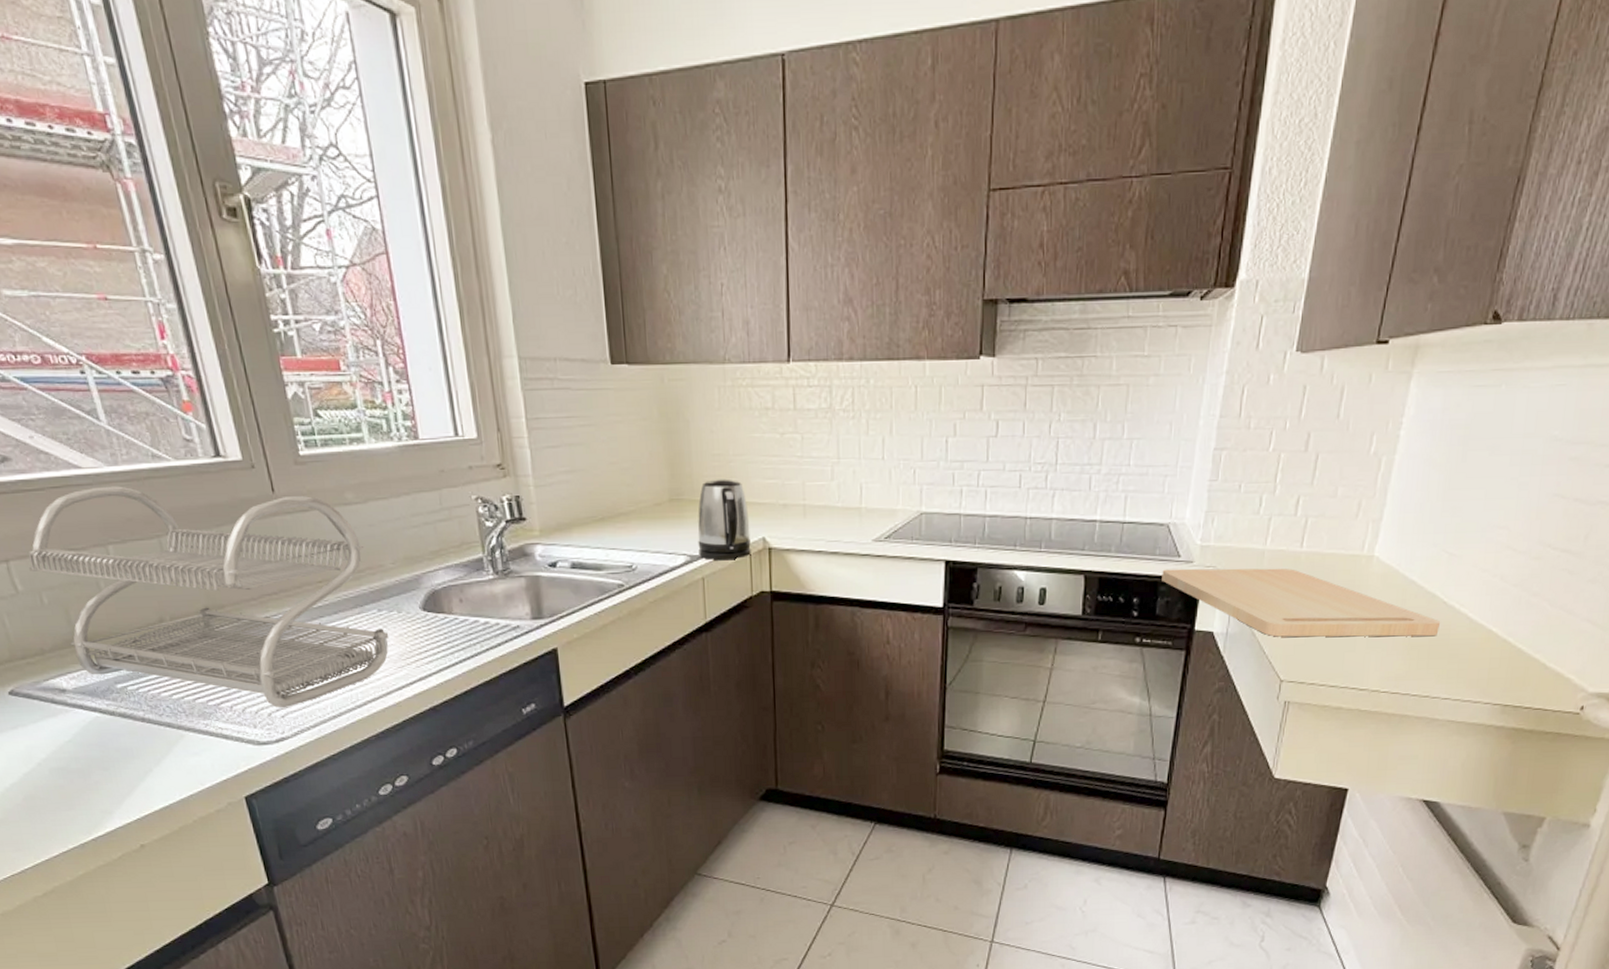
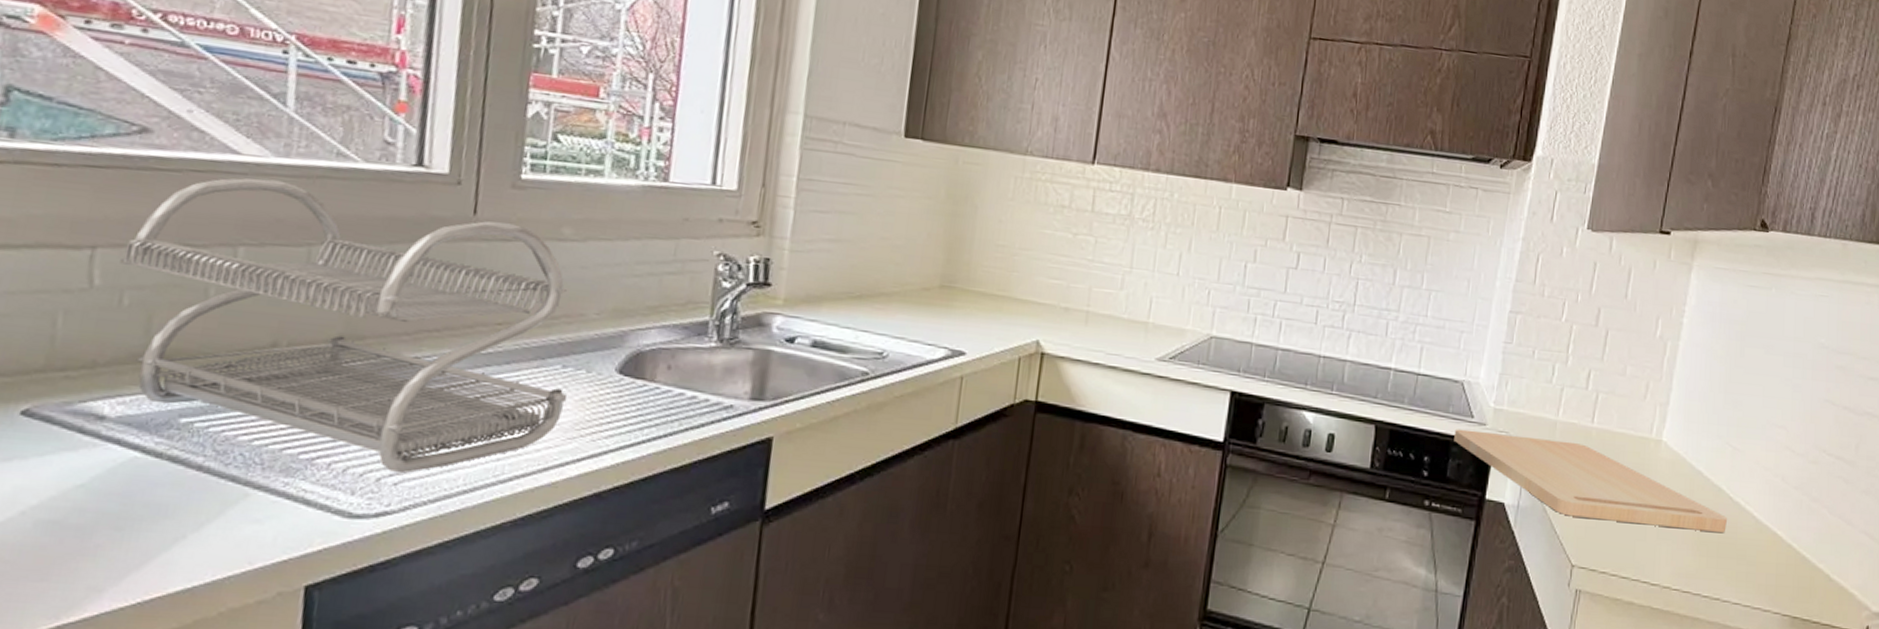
kettle: present [697,479,751,560] -> none [962,271,1026,361]

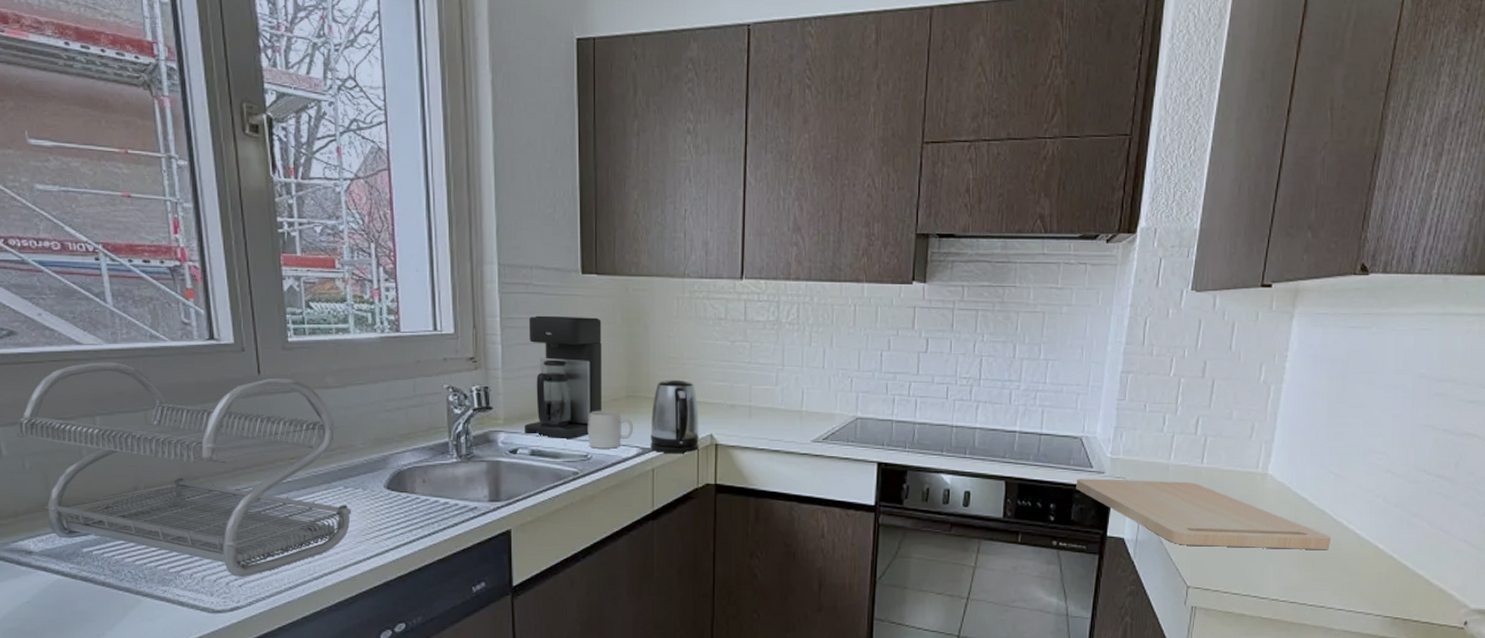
coffee maker: none [807,180,921,332] -> present [524,315,602,440]
mug: none [886,299,944,348] -> present [588,410,633,449]
kettle: none [962,271,1026,361] -> present [650,379,699,453]

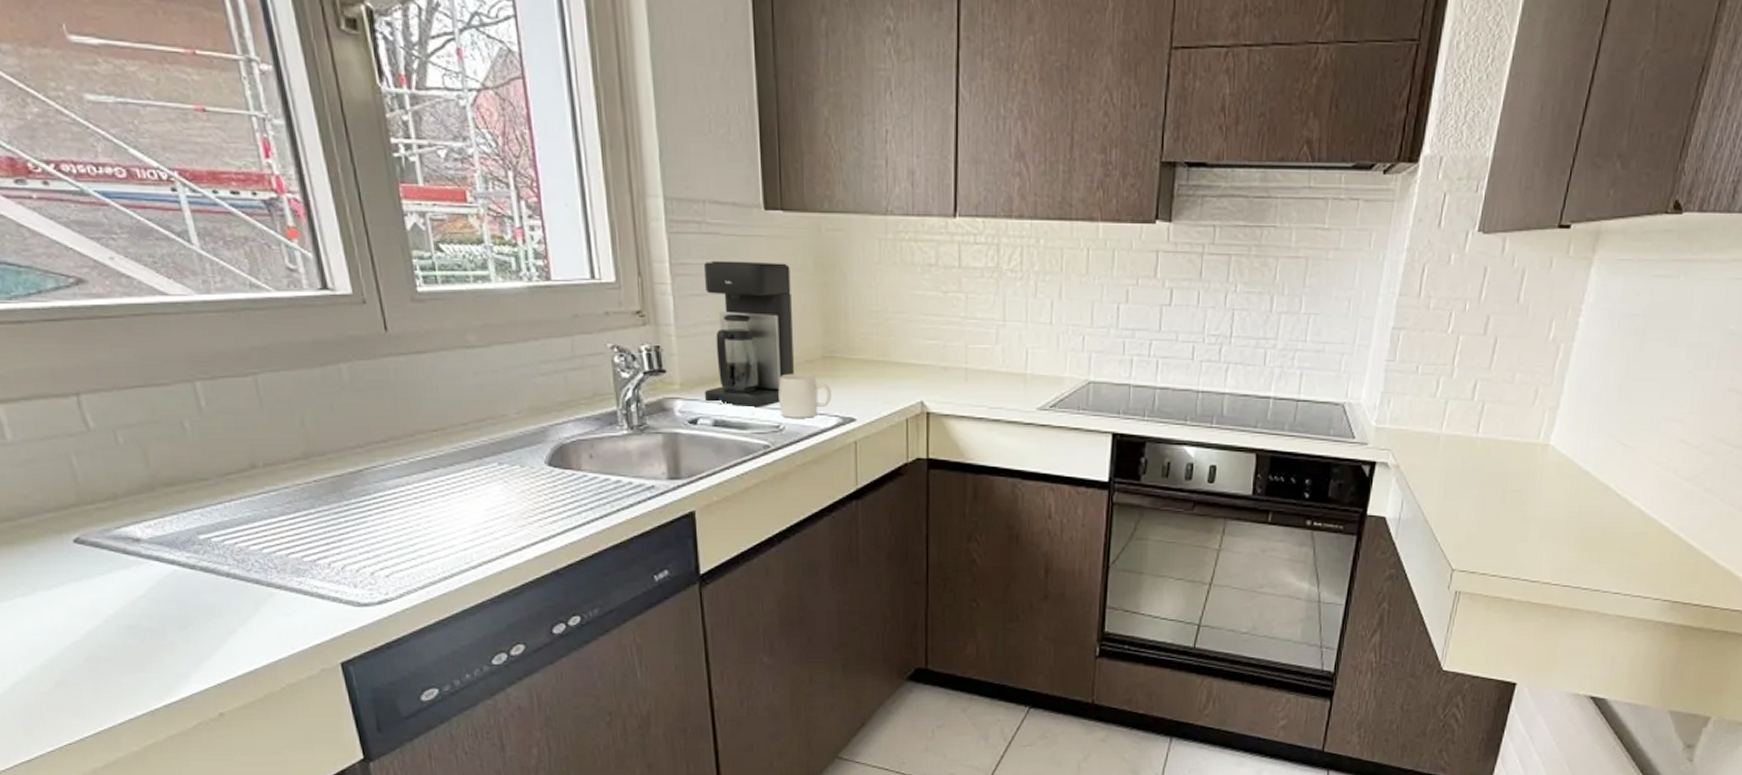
dish rack: present [17,362,352,577] -> none [102,316,510,566]
kettle: present [650,379,699,453] -> none [851,337,908,423]
cutting board: present [1076,478,1332,550] -> none [1335,450,1614,529]

